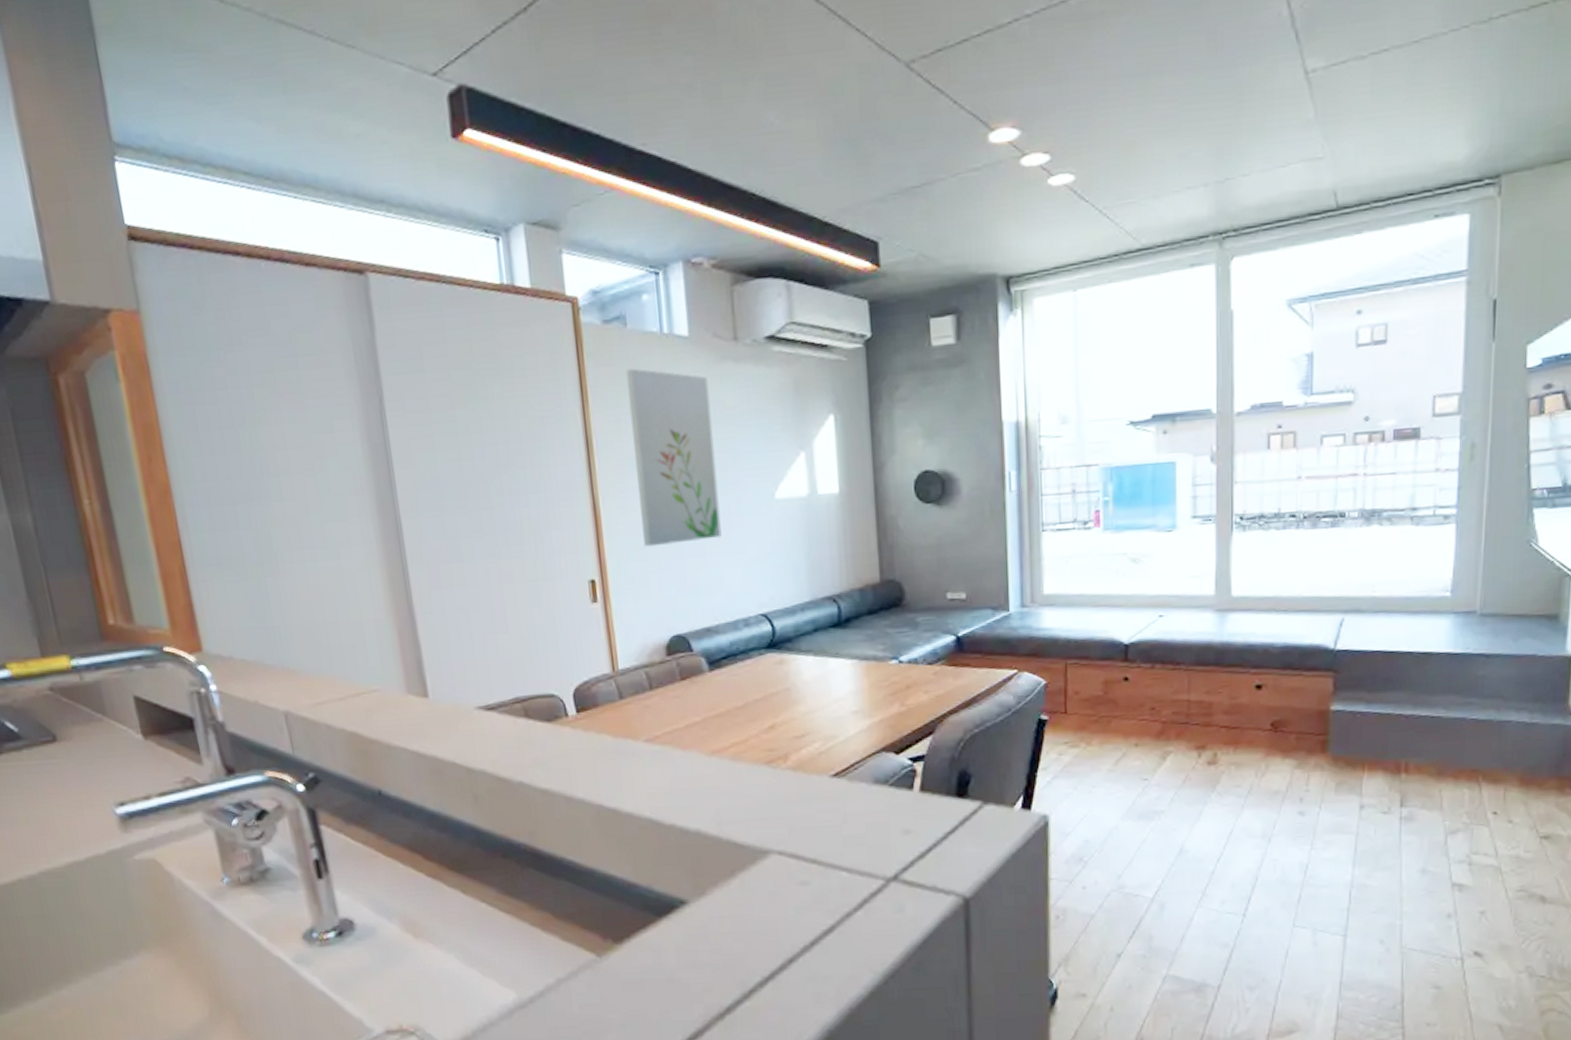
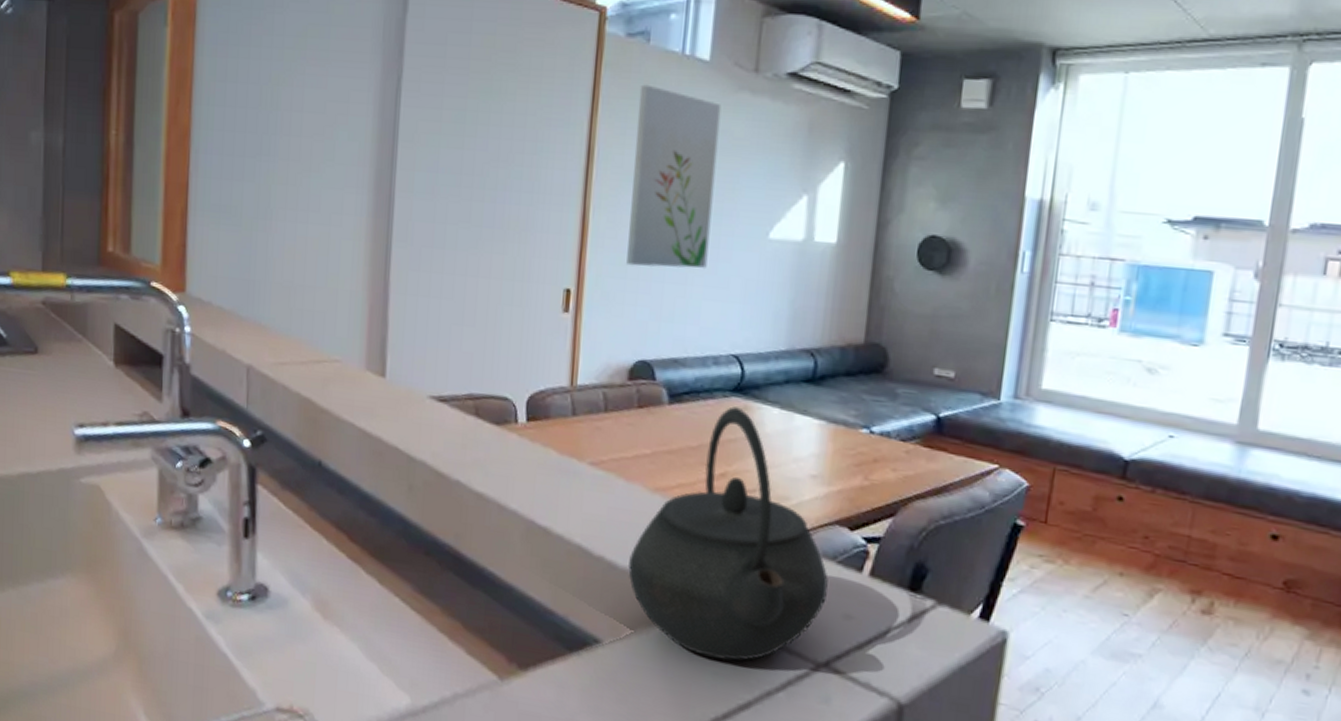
kettle: none [698,662,885,895] -> present [627,406,828,661]

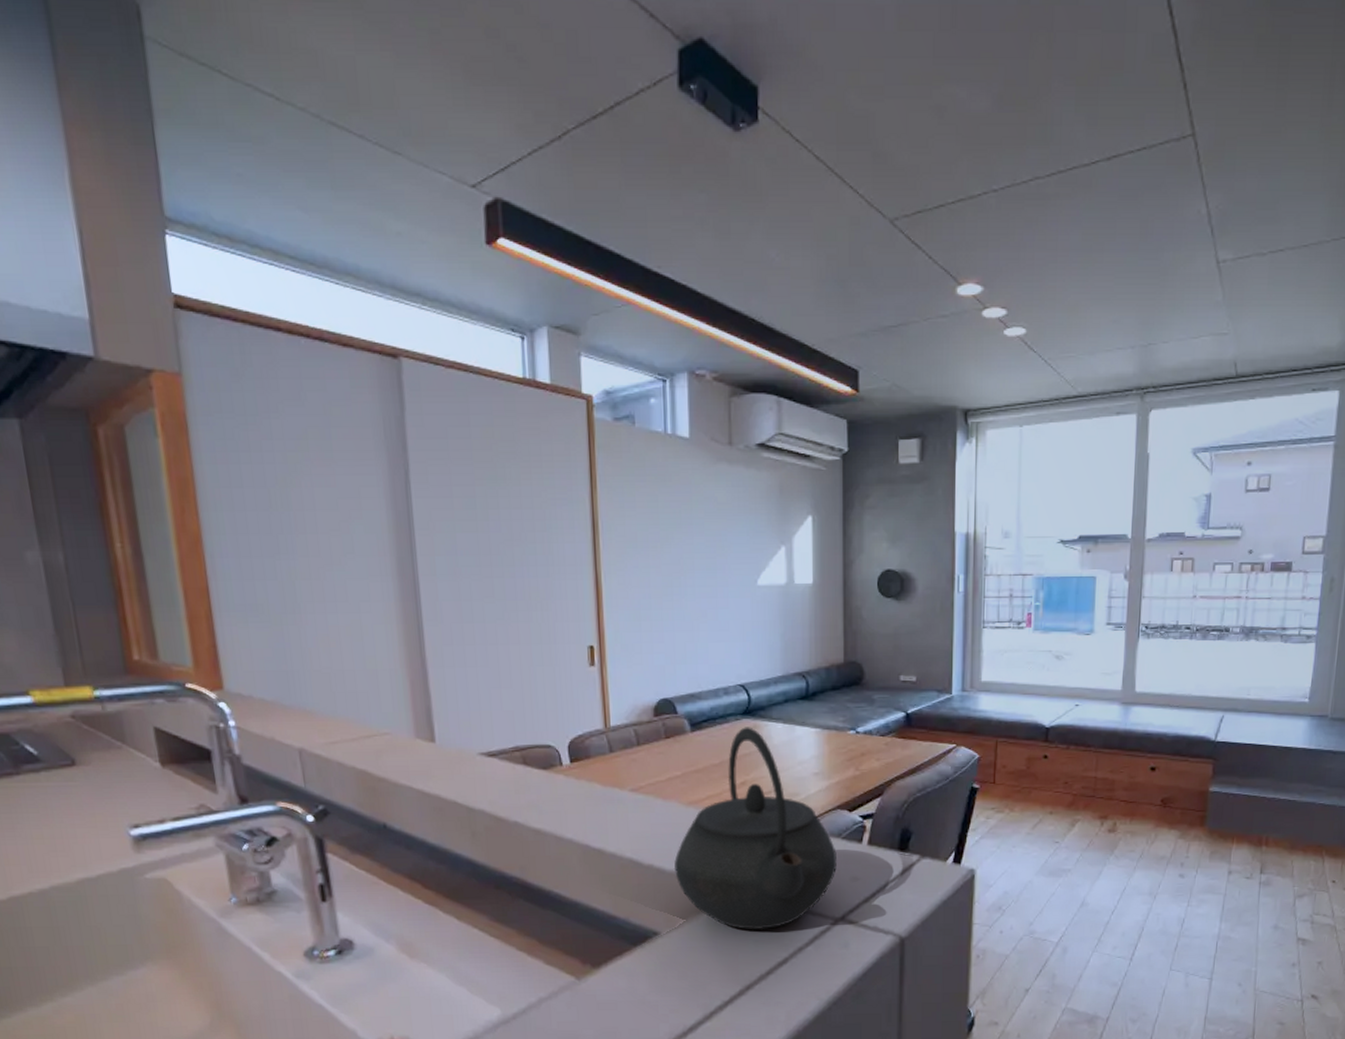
wall art: present [626,84,722,268] -> none [631,462,709,620]

